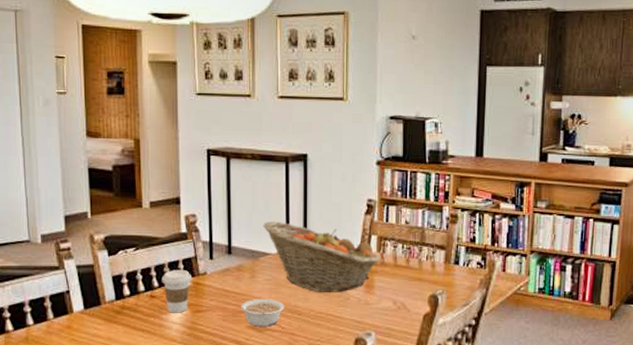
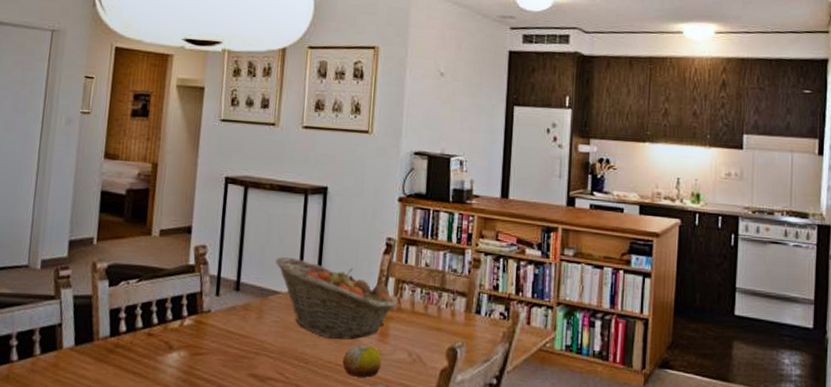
coffee cup: present [161,269,191,313] -> none [162,305,194,355]
legume: present [241,298,284,327] -> none [244,342,290,376]
fruit: none [333,296,369,324] -> present [342,344,382,377]

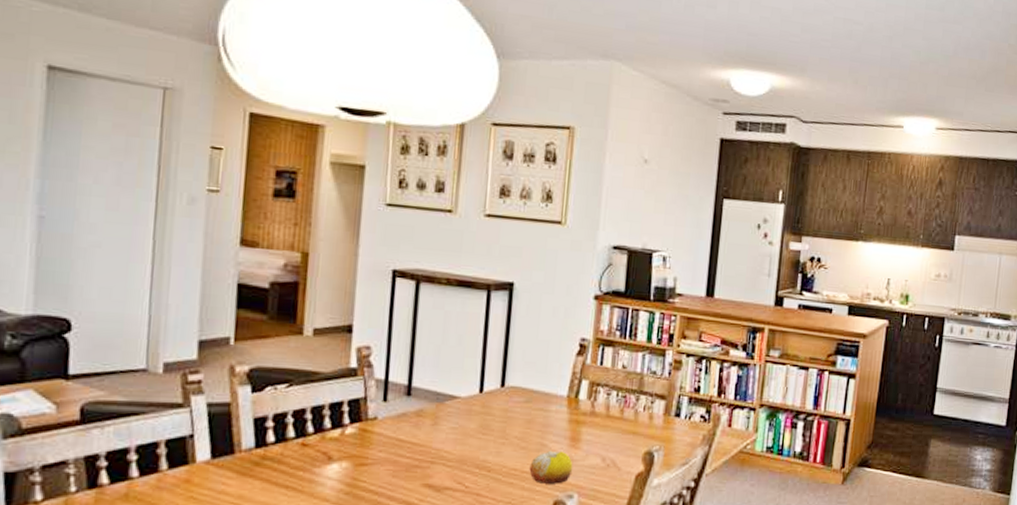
fruit basket: present [276,256,397,340] -> none [453,358,590,446]

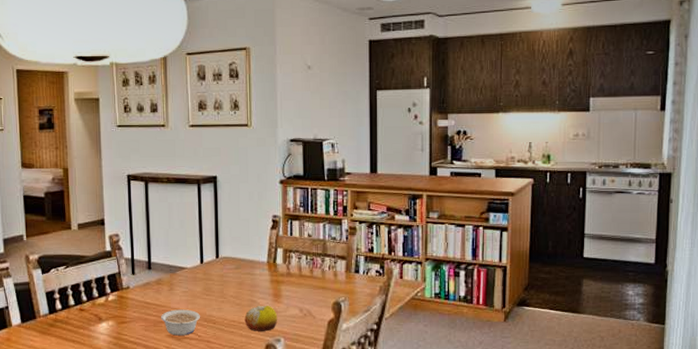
legume: none [417,450,471,485] -> present [161,309,200,336]

